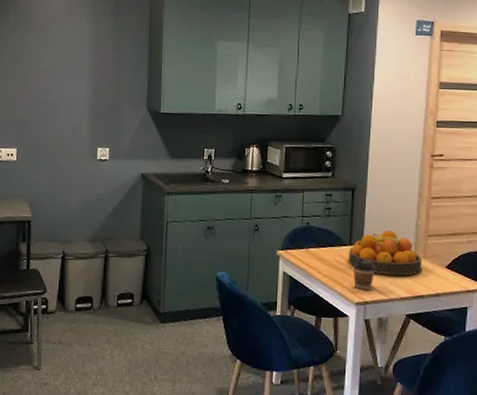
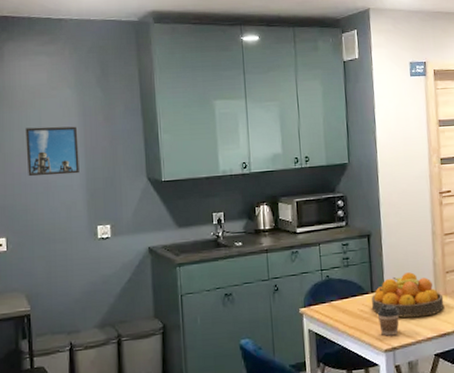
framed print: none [41,50,89,97] -> present [25,126,79,177]

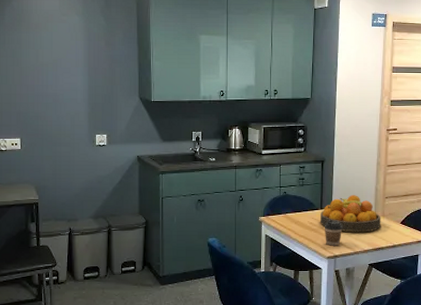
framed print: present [25,126,79,177] -> none [39,47,83,89]

